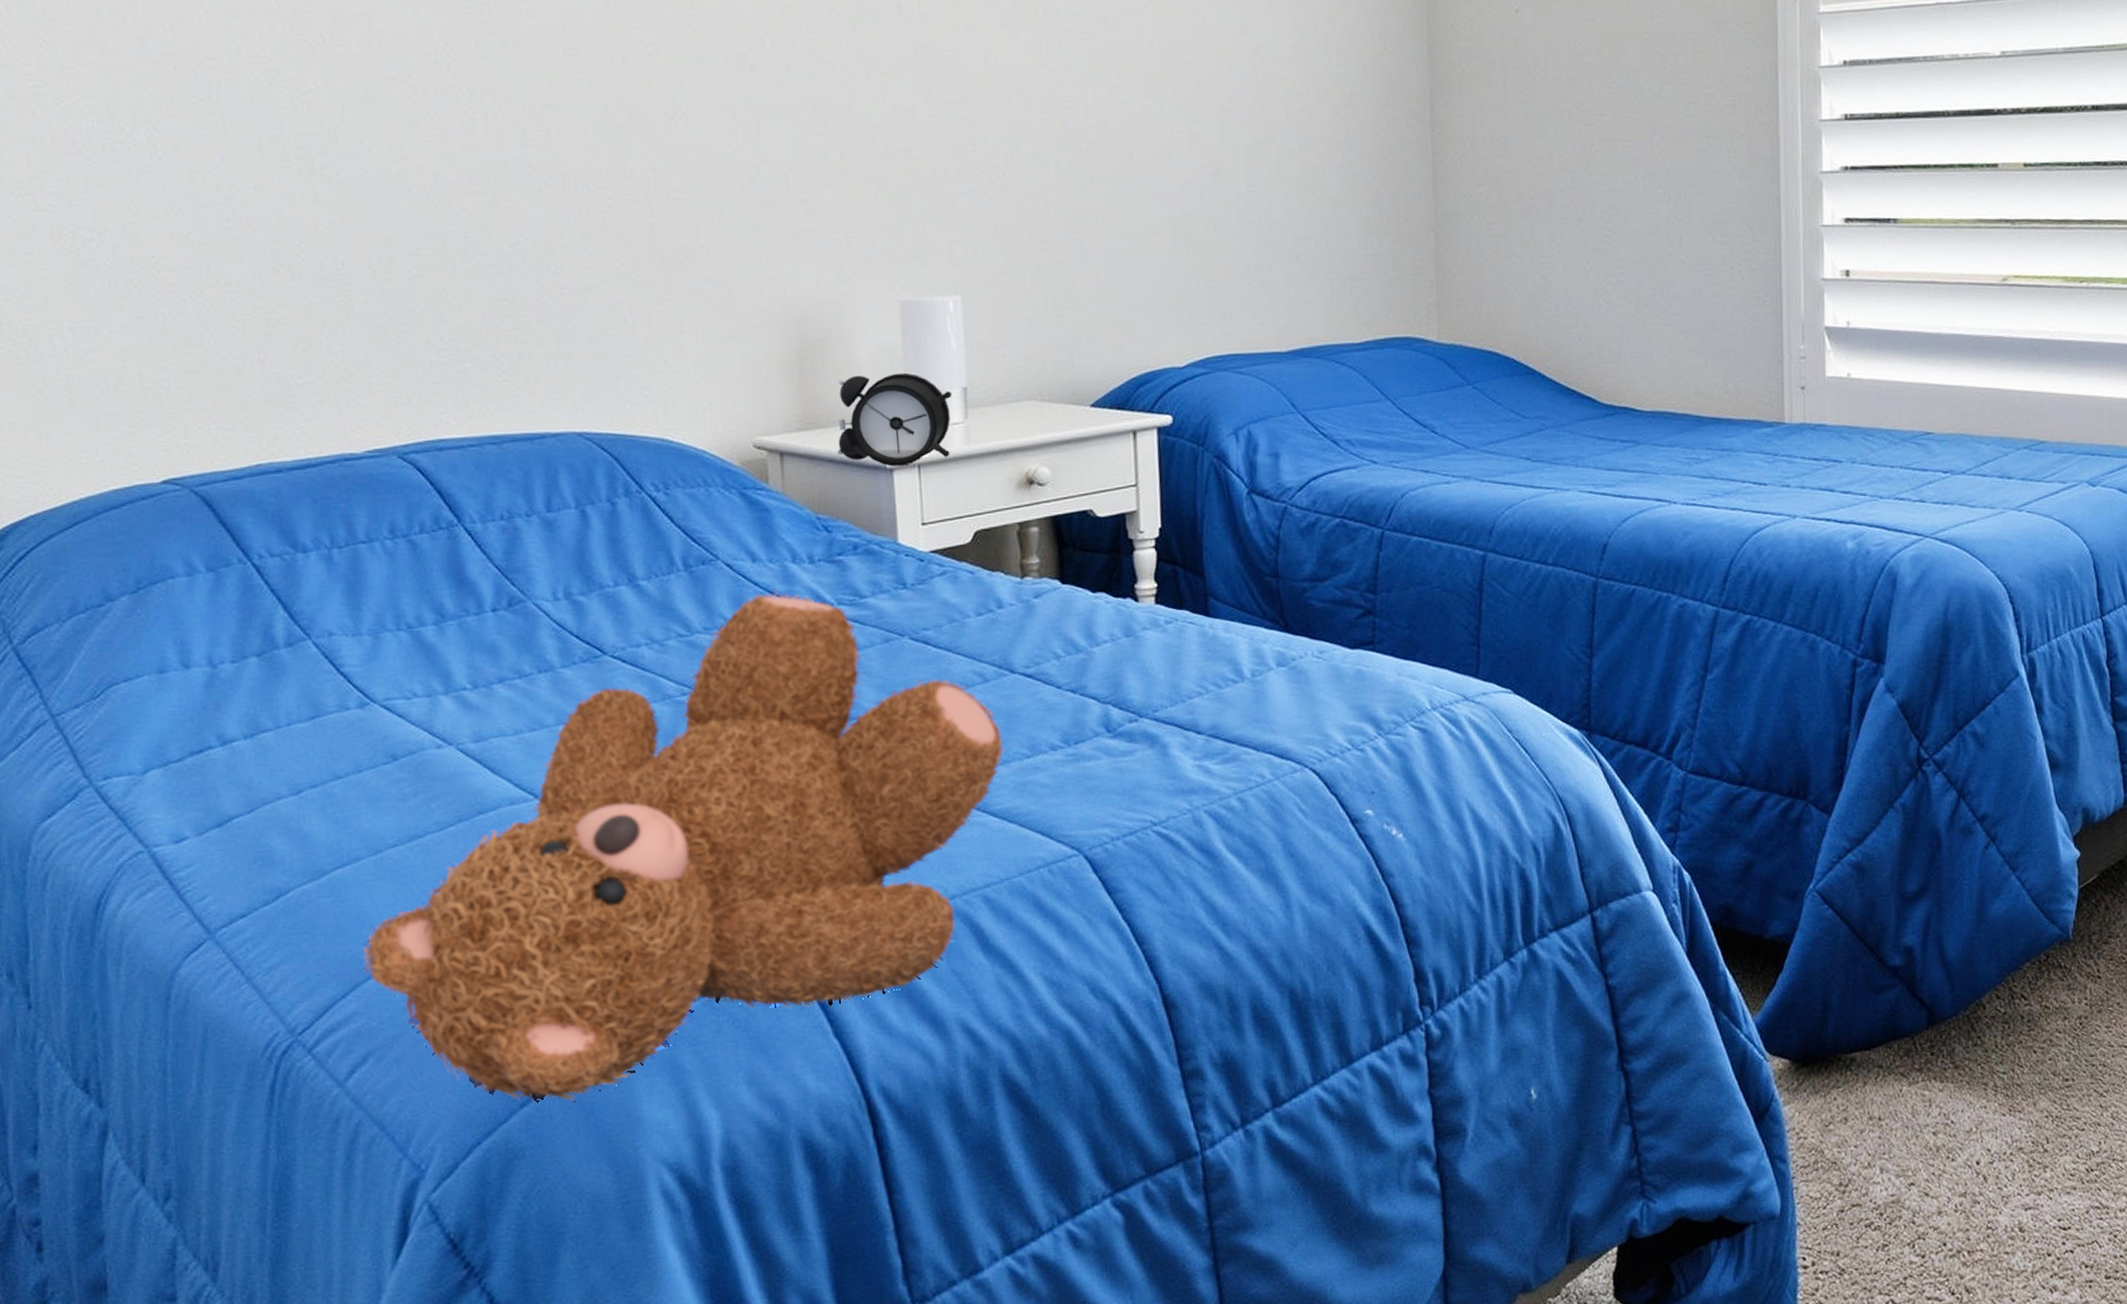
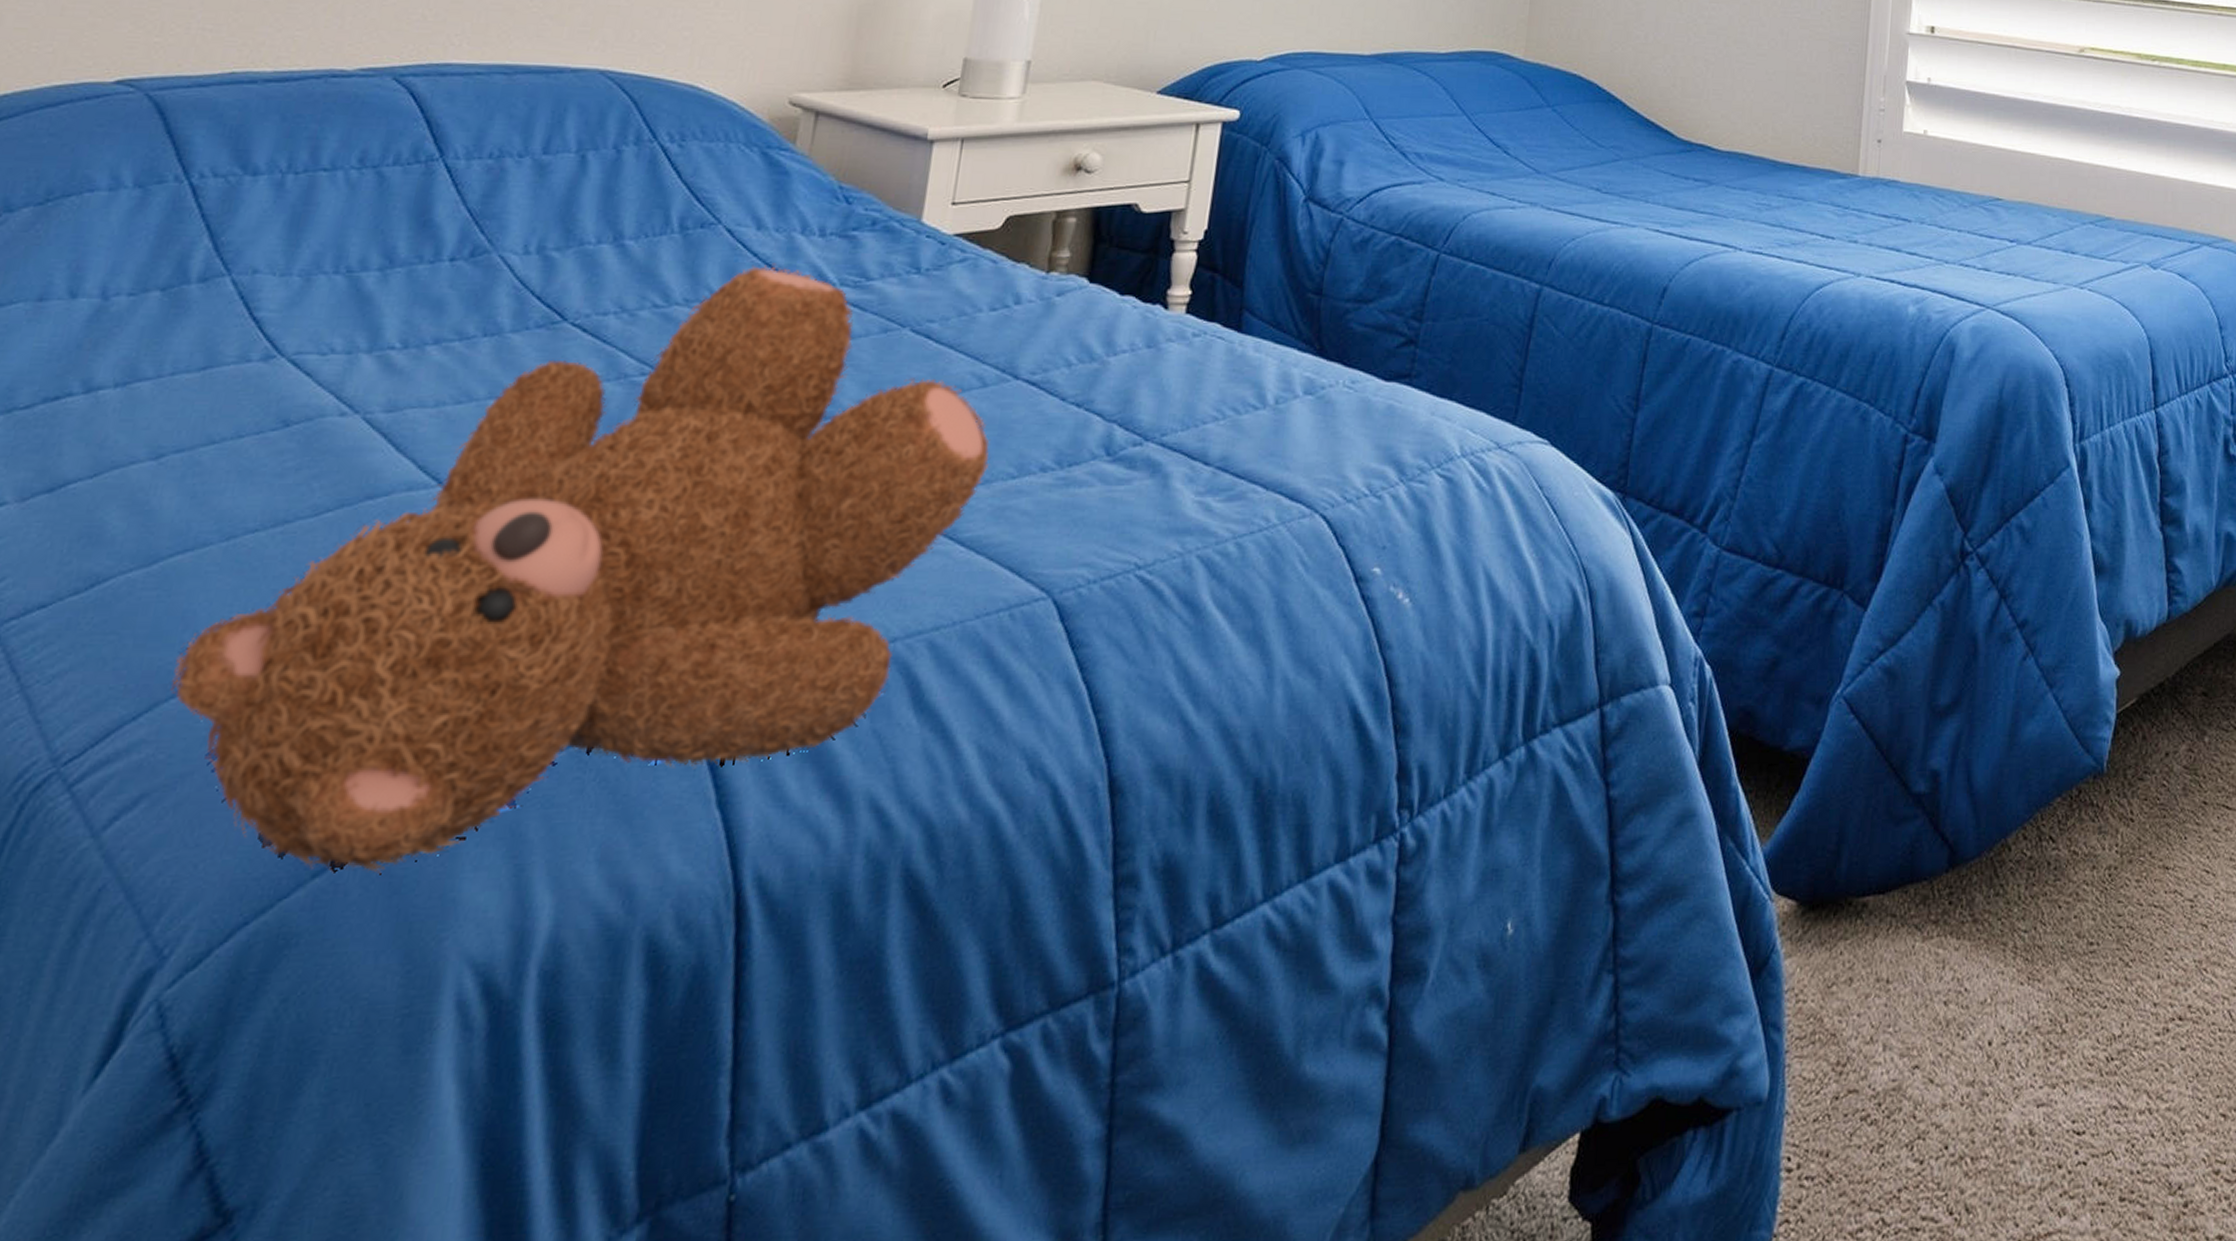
alarm clock: present [837,372,953,467] -> none [878,37,1015,139]

